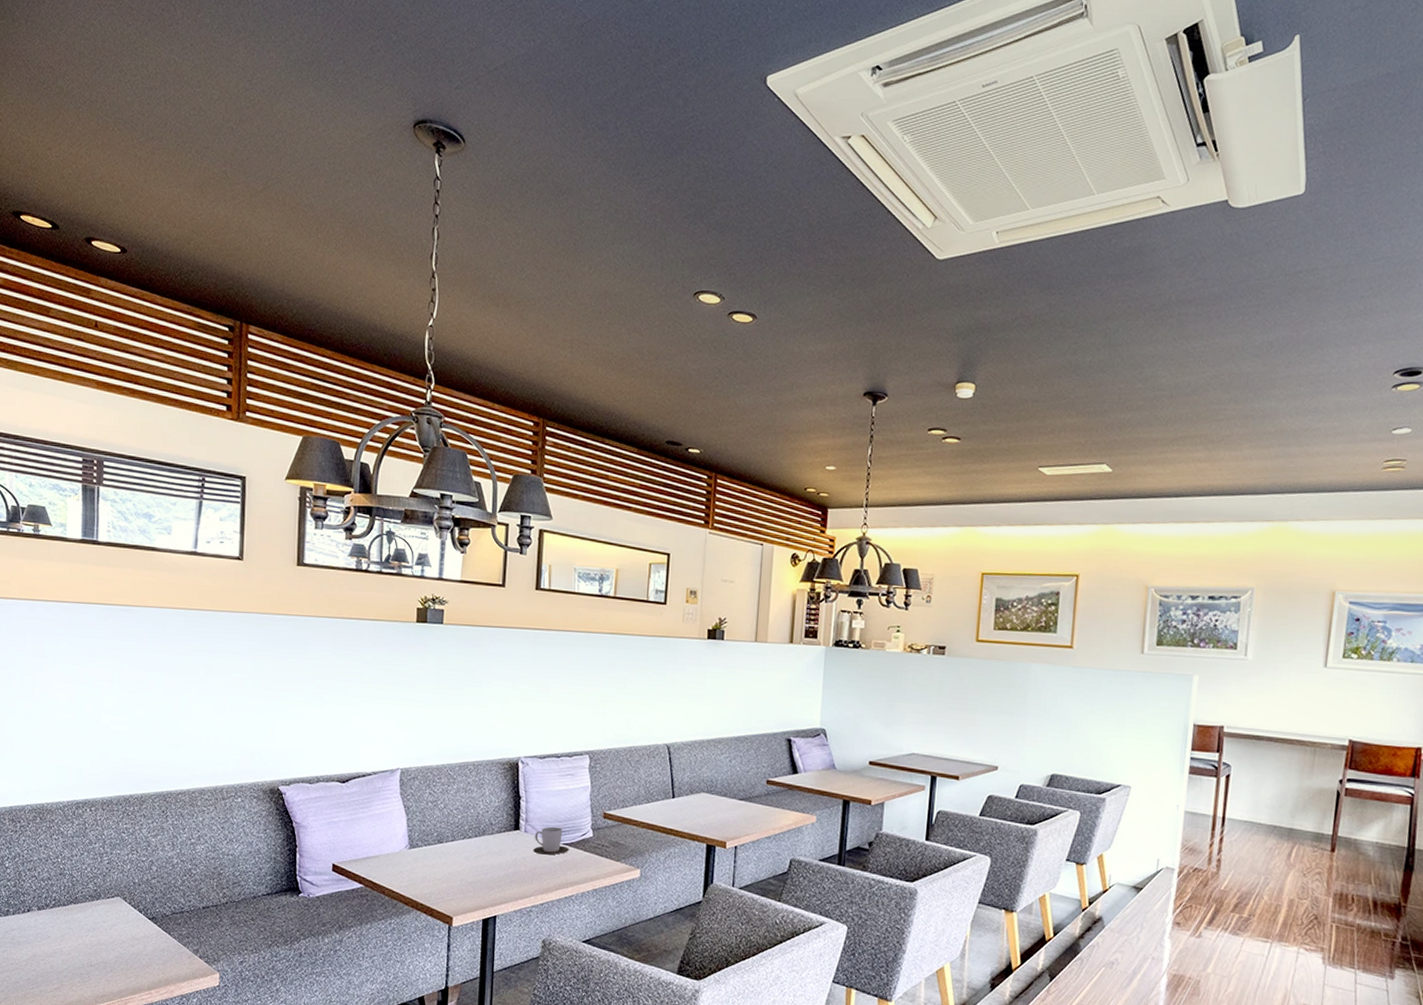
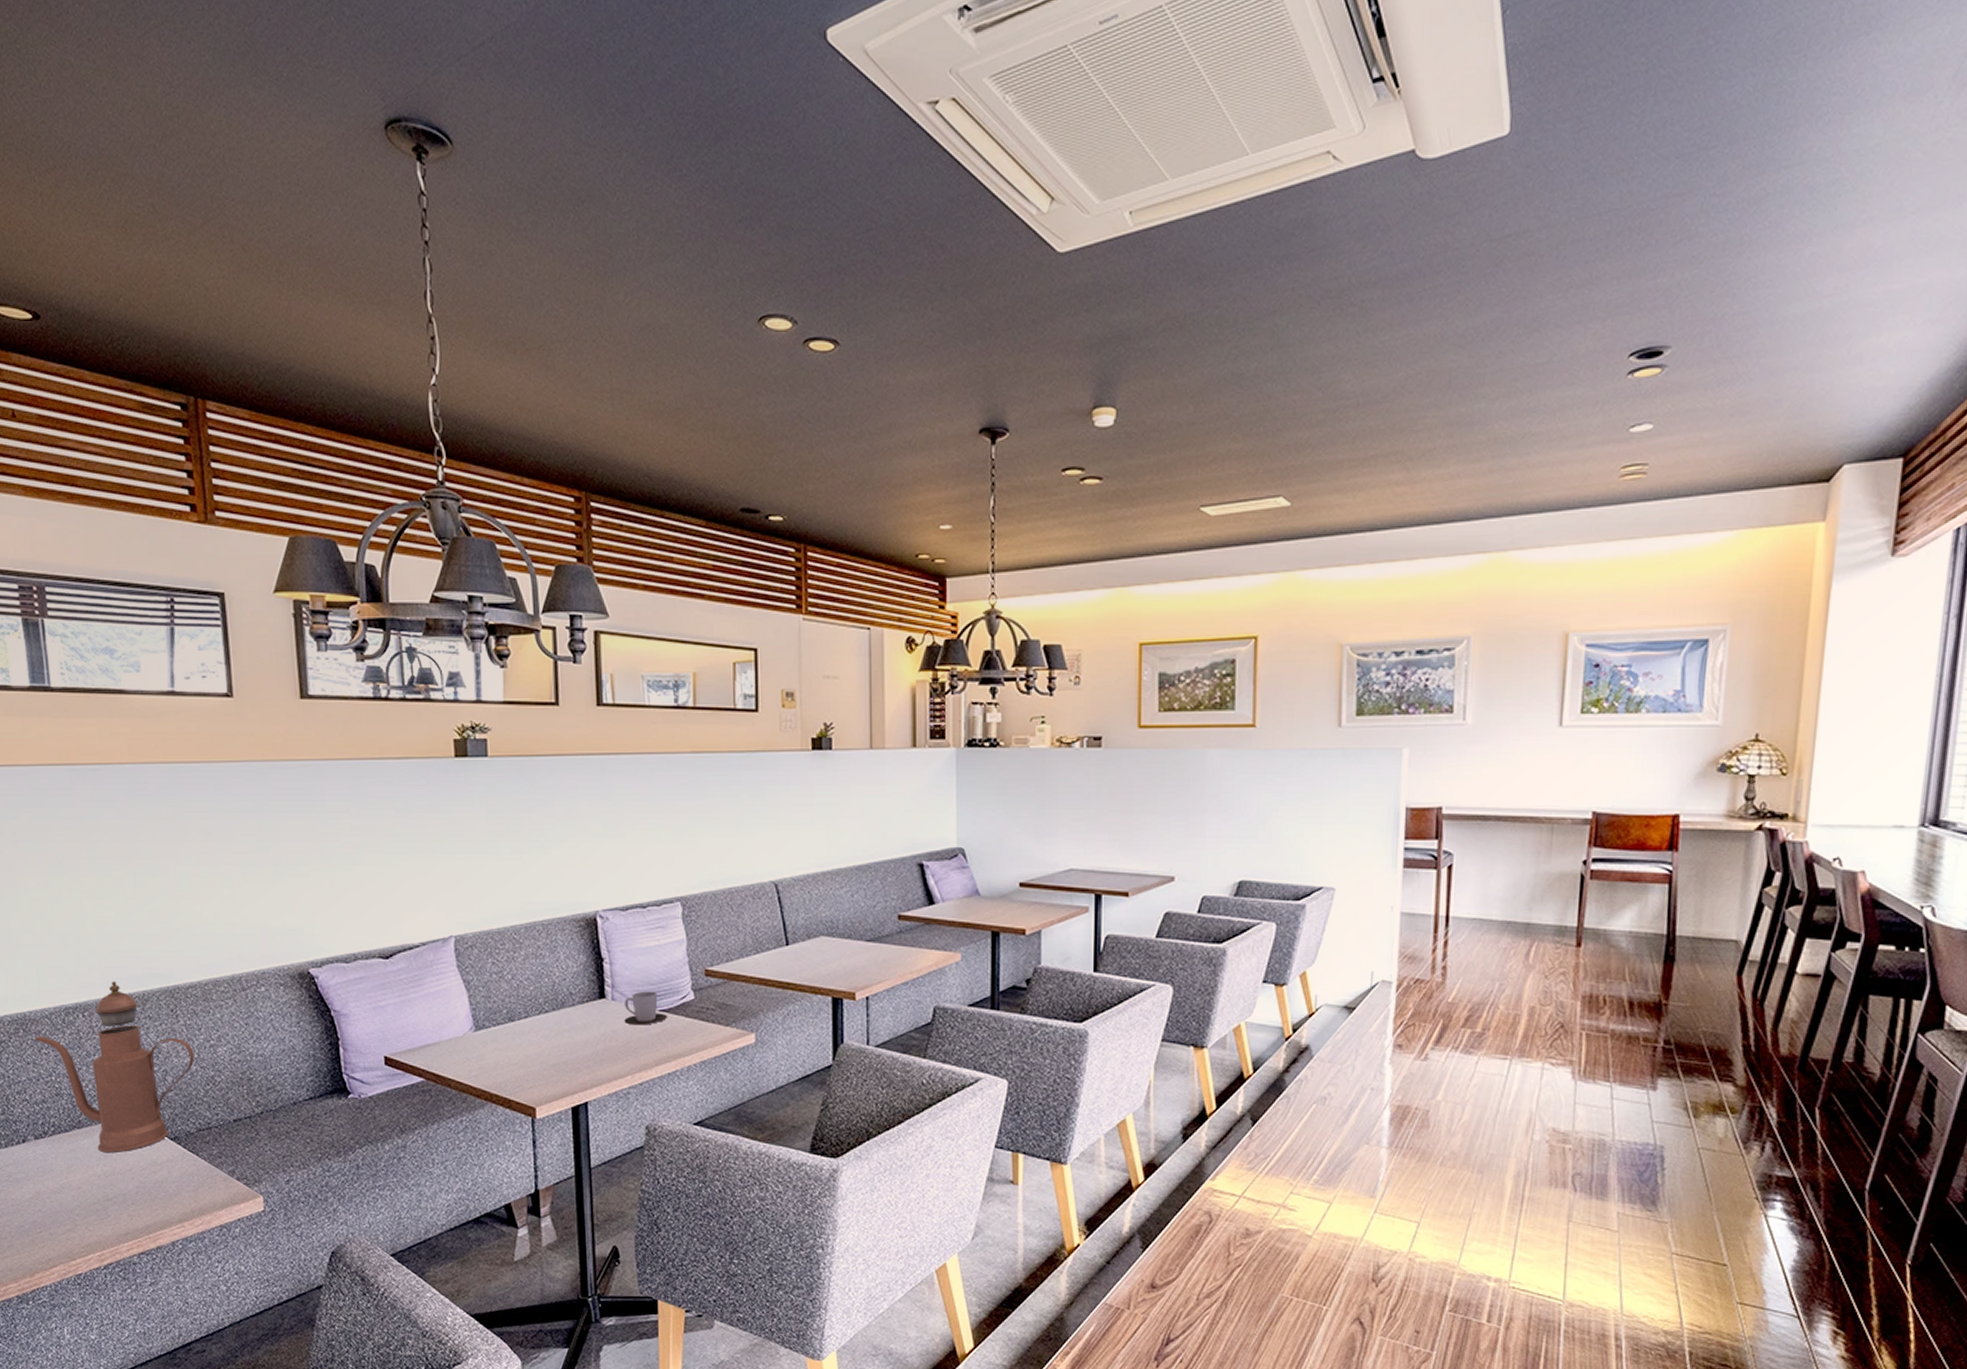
coffeepot: none [49,783,177,927] -> present [35,981,195,1152]

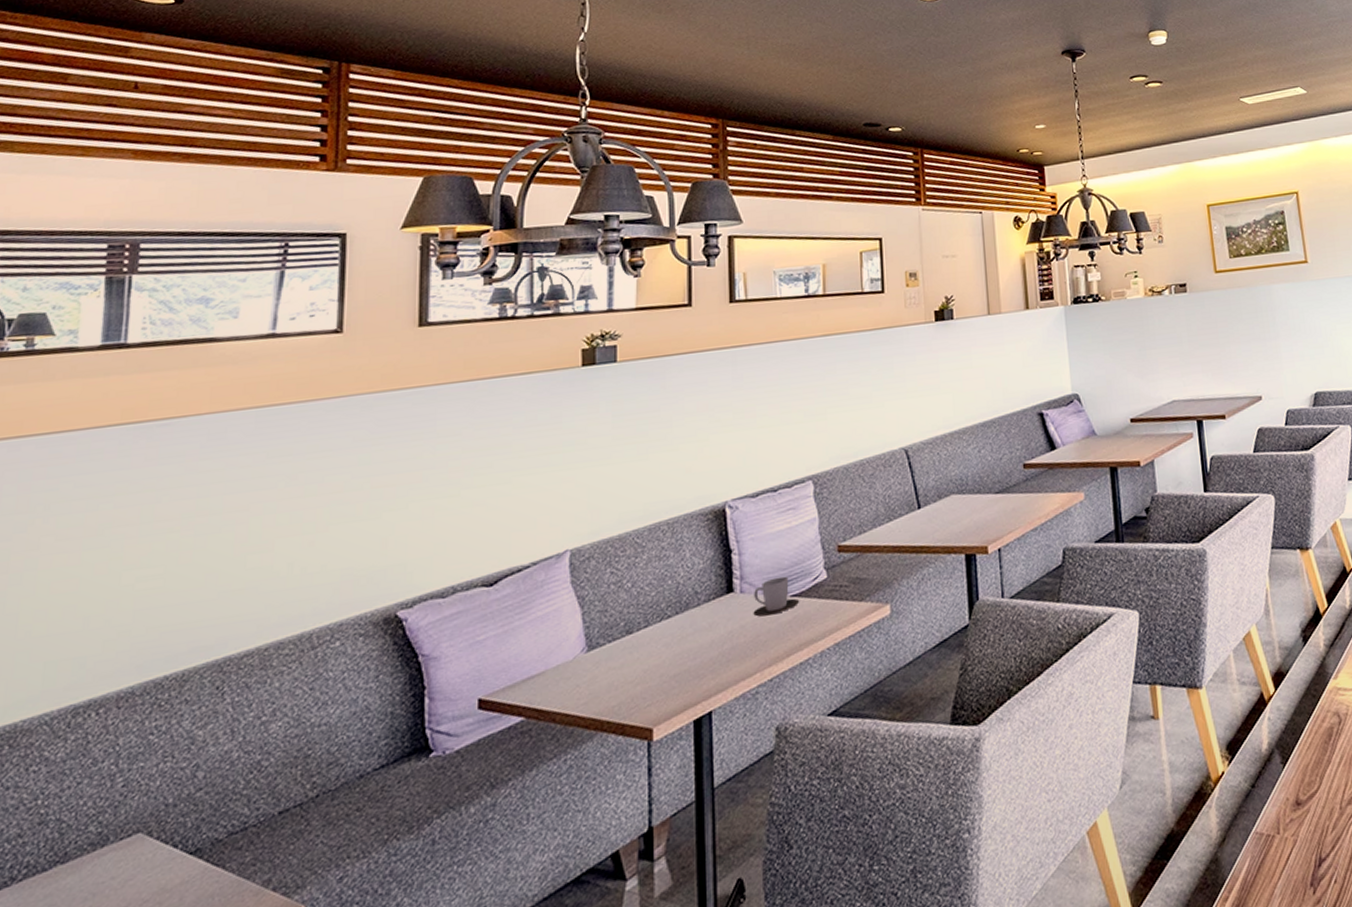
coffeepot: present [35,981,195,1152] -> none [24,663,239,890]

